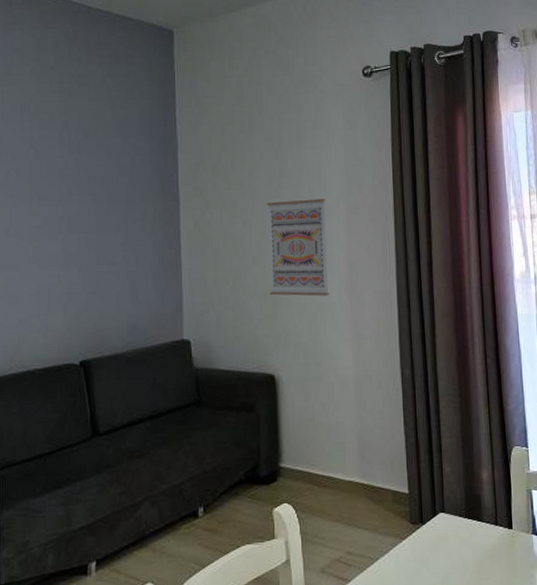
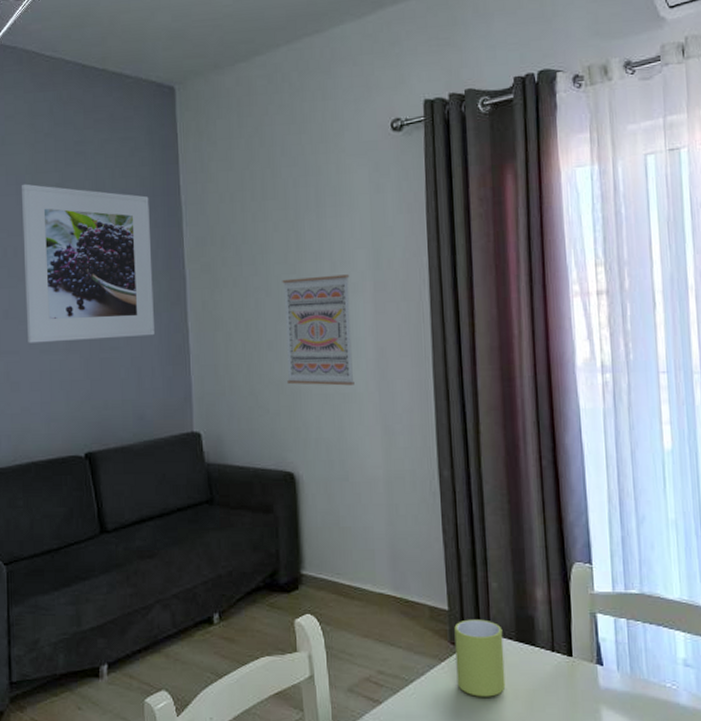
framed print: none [25,111,149,259] -> present [21,183,154,343]
mug: none [413,500,457,570] -> present [454,619,506,697]

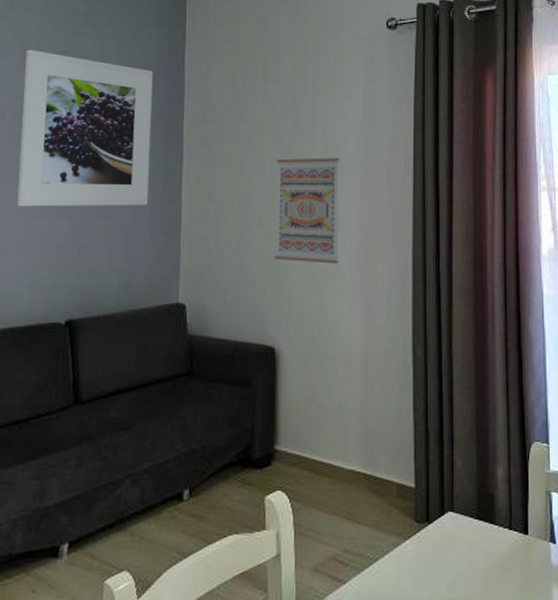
mug: present [454,619,506,697] -> none [419,497,465,576]

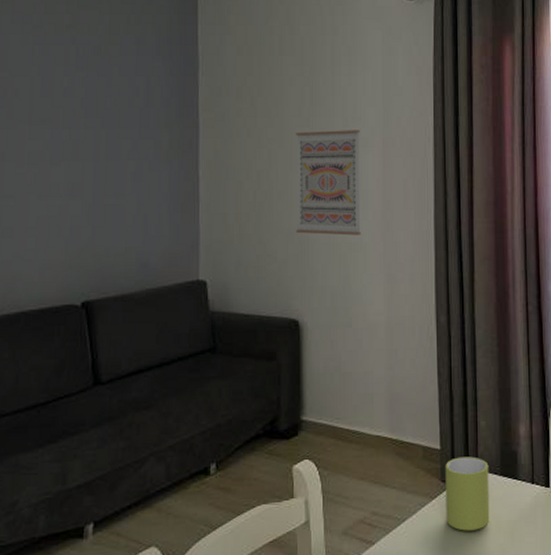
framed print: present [17,49,153,207] -> none [25,23,165,187]
mug: none [419,497,465,576] -> present [445,456,490,531]

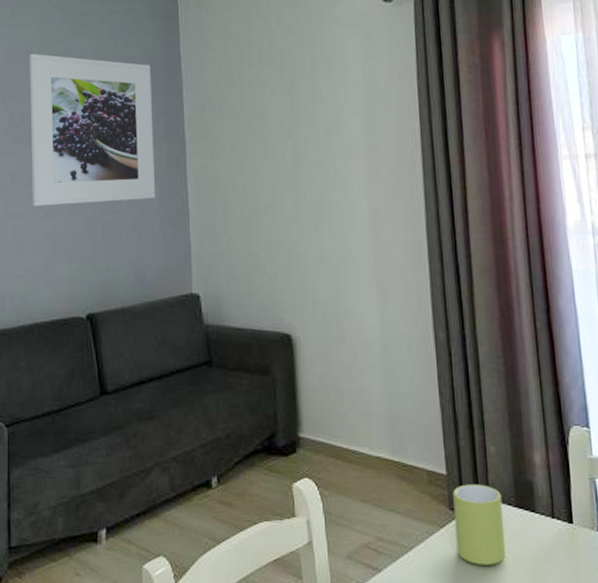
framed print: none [25,23,165,187] -> present [29,53,155,206]
wall art: present [295,130,361,236] -> none [278,139,350,248]

